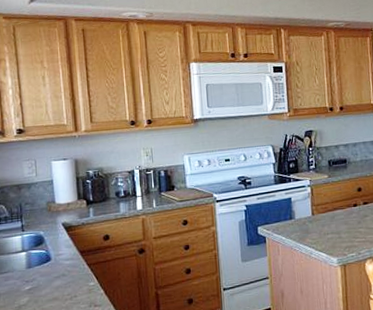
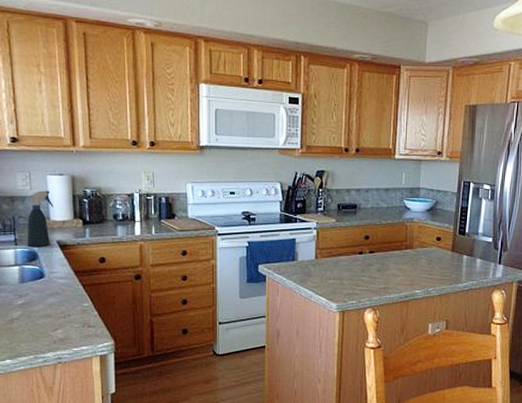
spray bottle: none [30,175,58,232] -> present [24,190,54,247]

